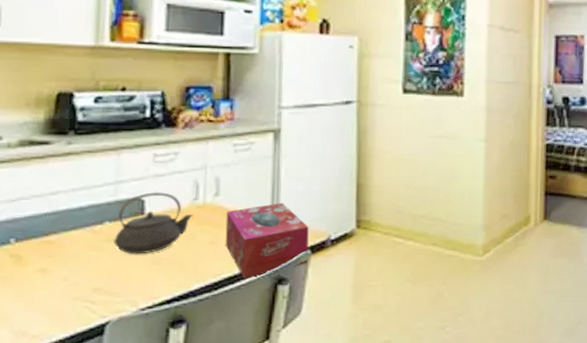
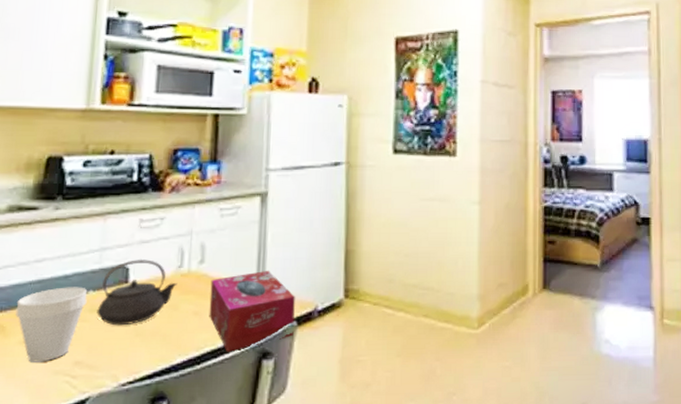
cup: none [32,218,104,290] -> present [15,287,88,363]

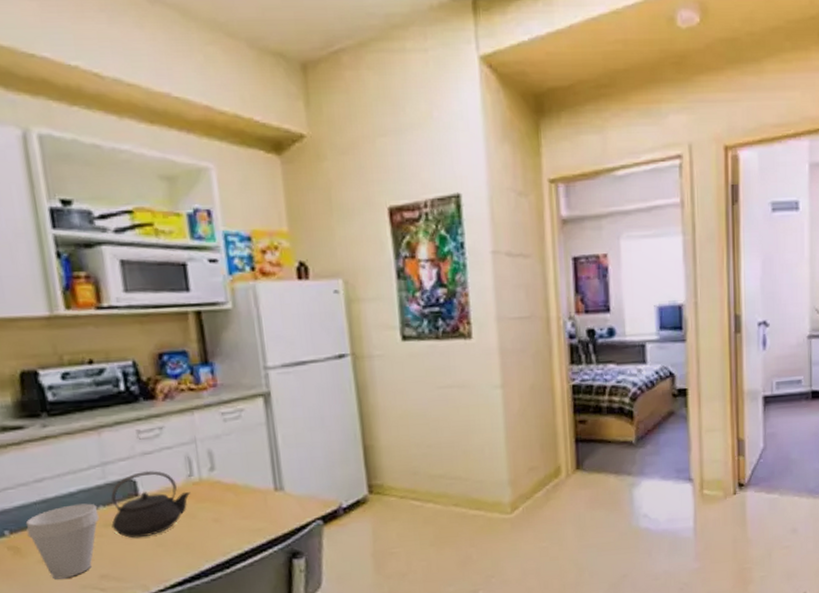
tissue box: present [209,270,295,352] -> none [225,472,321,555]

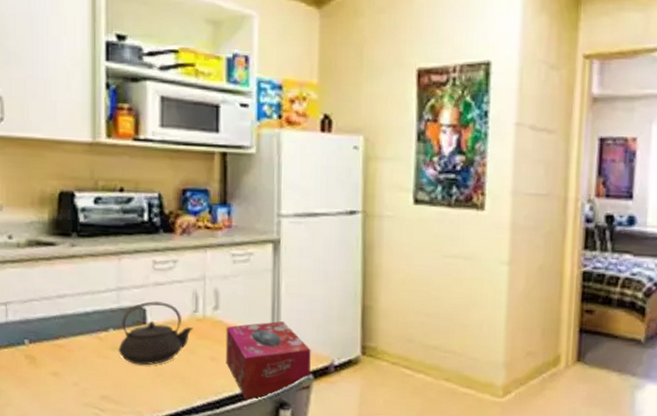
cup: present [25,503,100,580] -> none [44,324,108,394]
tissue box: none [225,472,321,555] -> present [225,320,311,399]

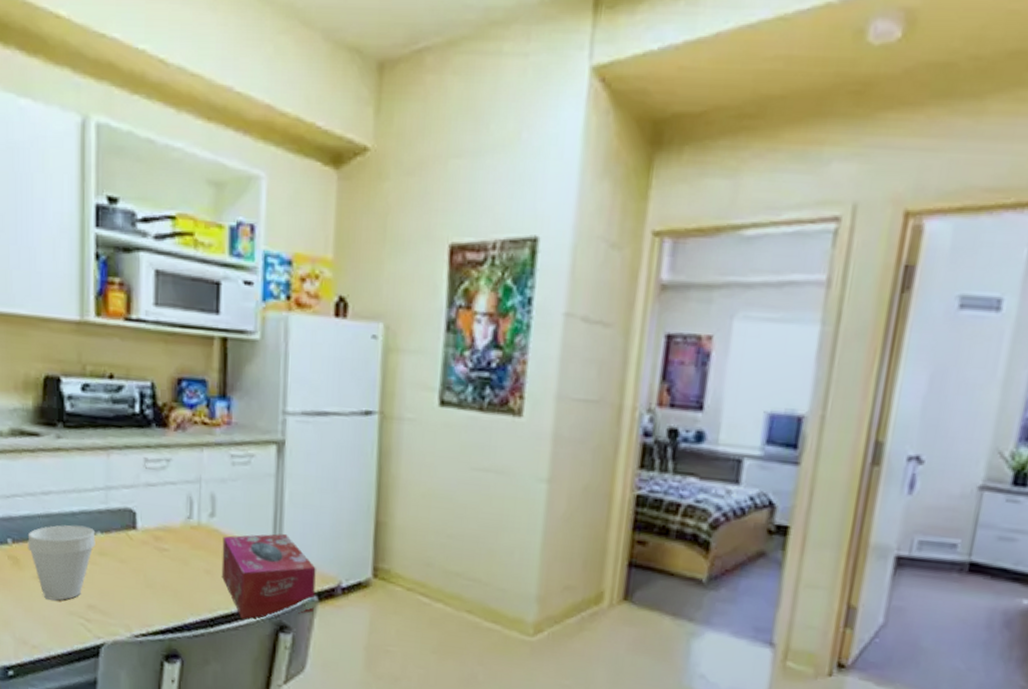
cup: none [44,324,108,394] -> present [27,525,96,601]
teapot: present [118,300,194,366] -> none [106,503,187,575]

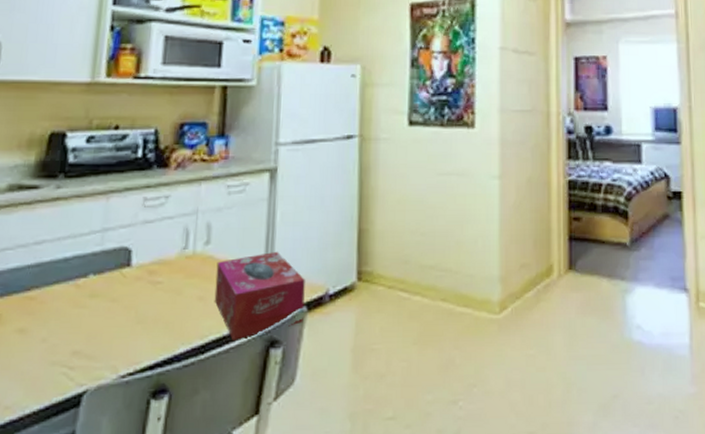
cup: present [27,525,96,601] -> none [12,270,88,353]

